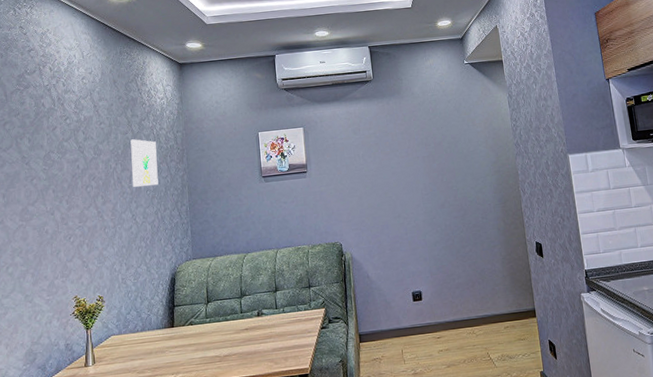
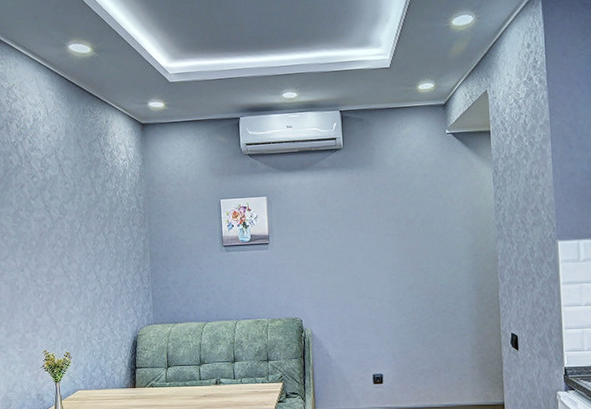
wall art: present [130,139,158,187] -> none [94,200,121,249]

